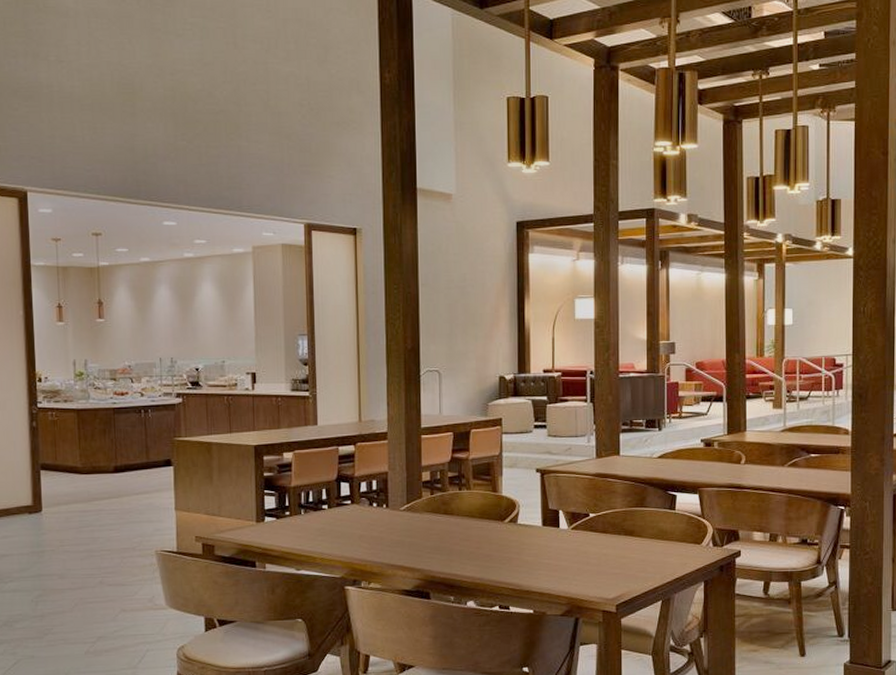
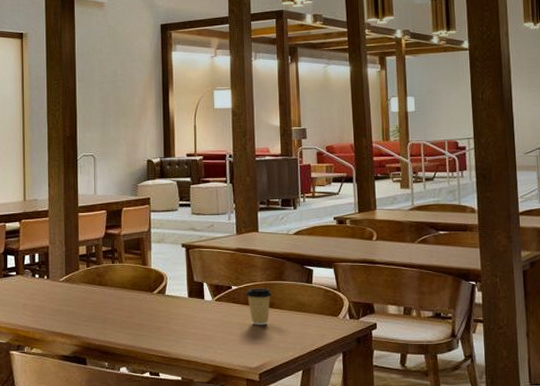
coffee cup: none [604,515,632,555] -> present [246,288,272,326]

